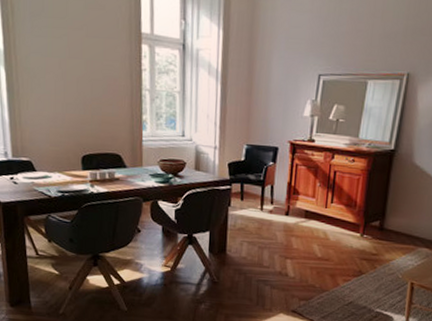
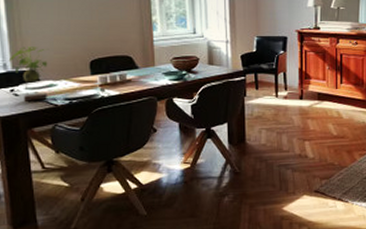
plant: none [9,136,44,191] -> present [8,46,48,101]

